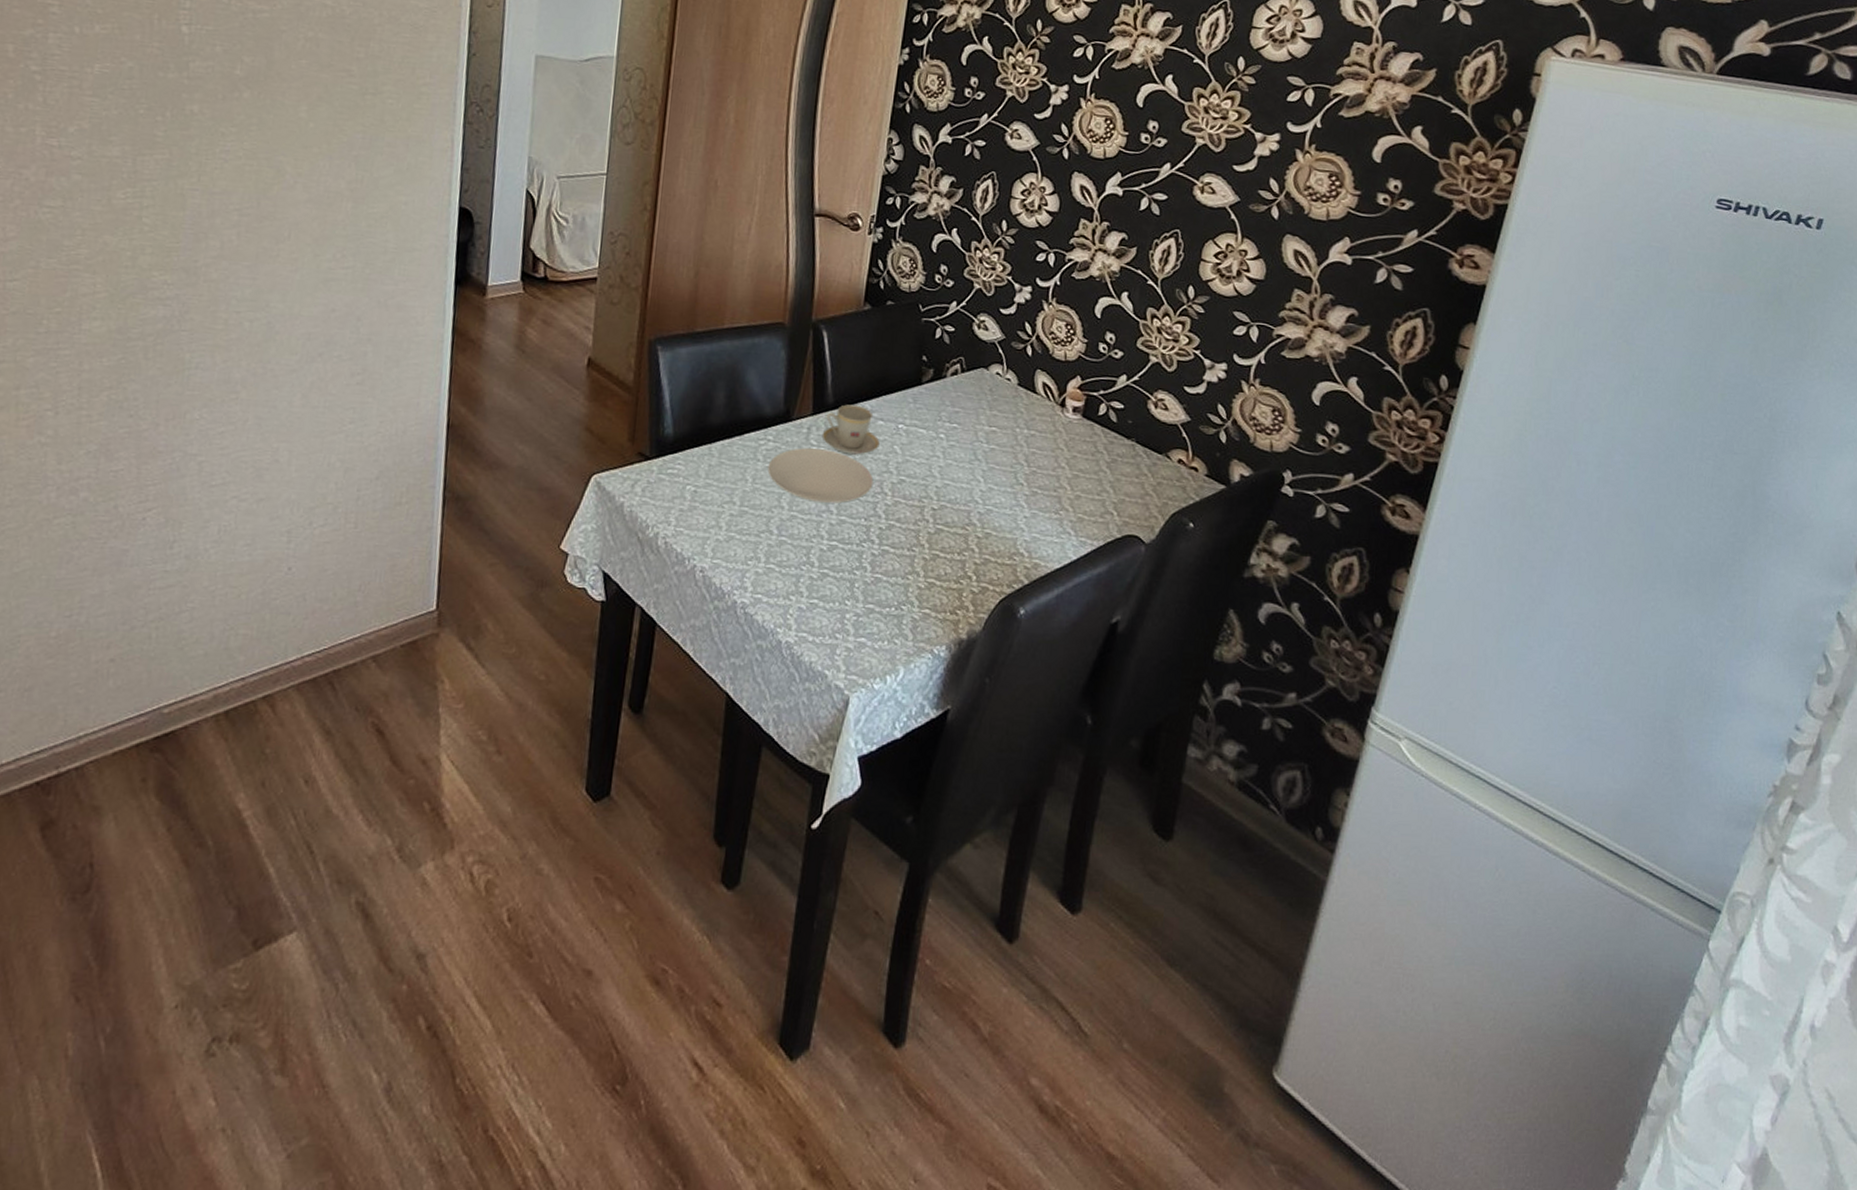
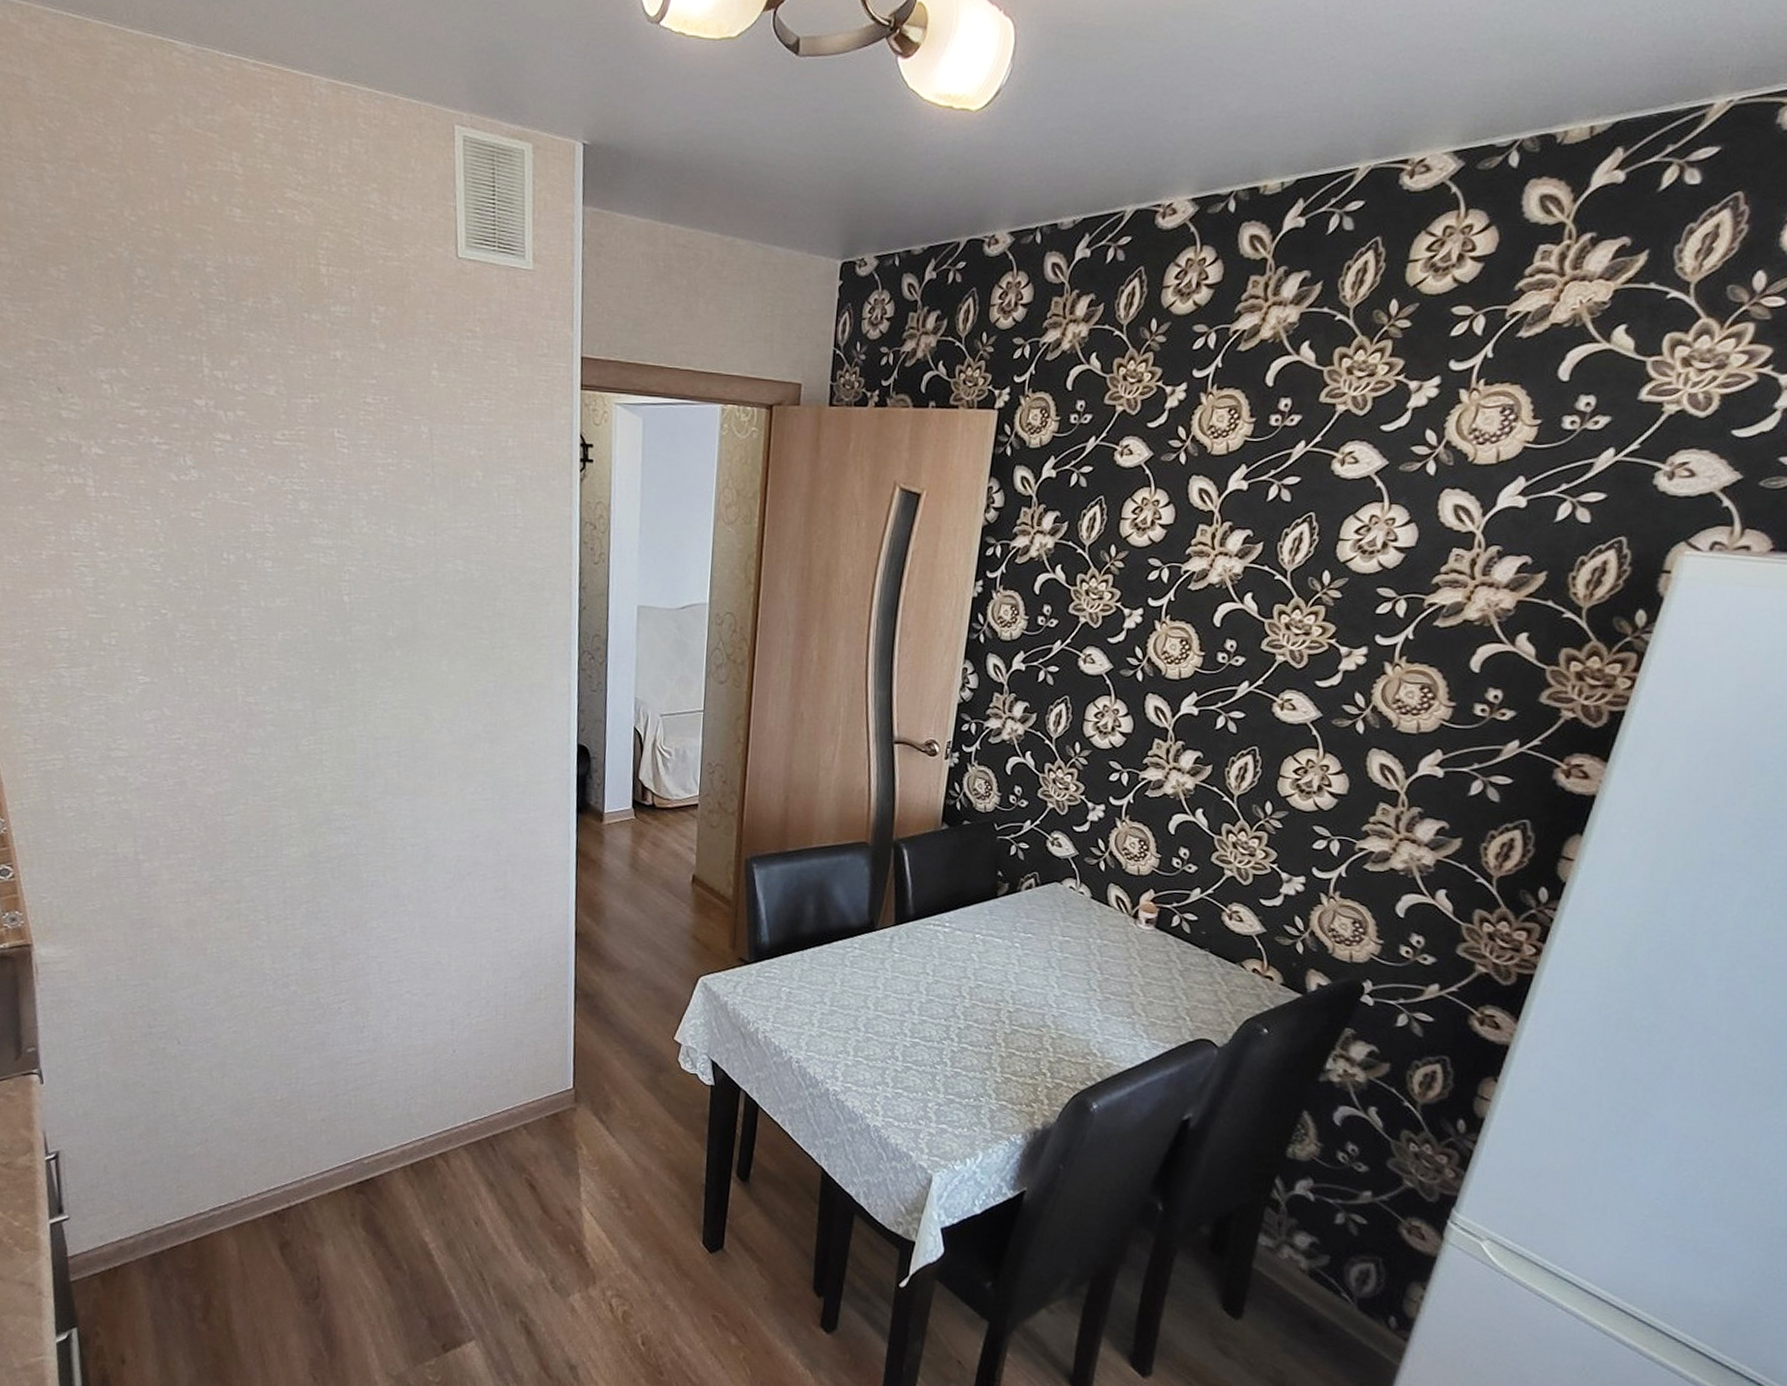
plate: present [767,448,874,504] -> none [854,955,953,1006]
teacup: present [821,404,880,455] -> none [903,916,958,962]

